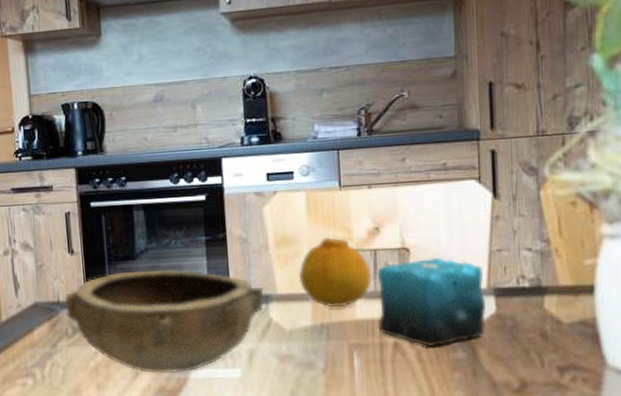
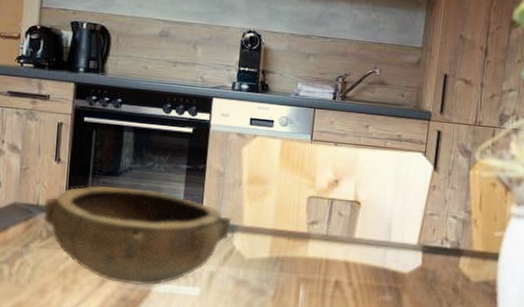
fruit: present [298,237,372,308] -> none [263,182,326,245]
candle: present [378,242,486,346] -> none [325,200,417,288]

